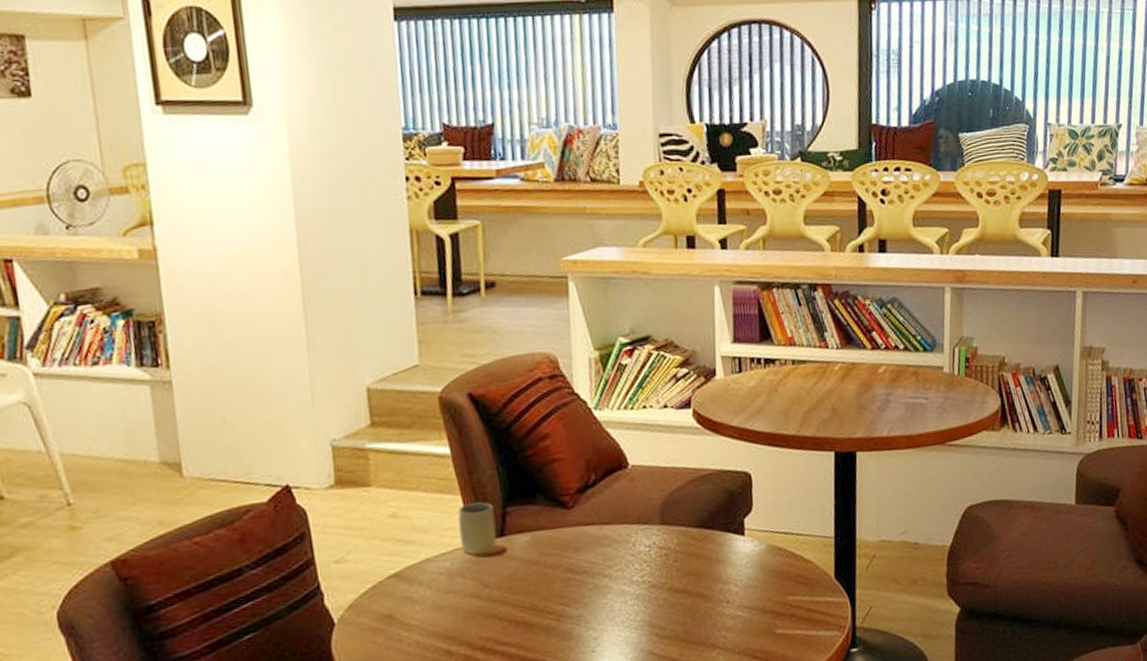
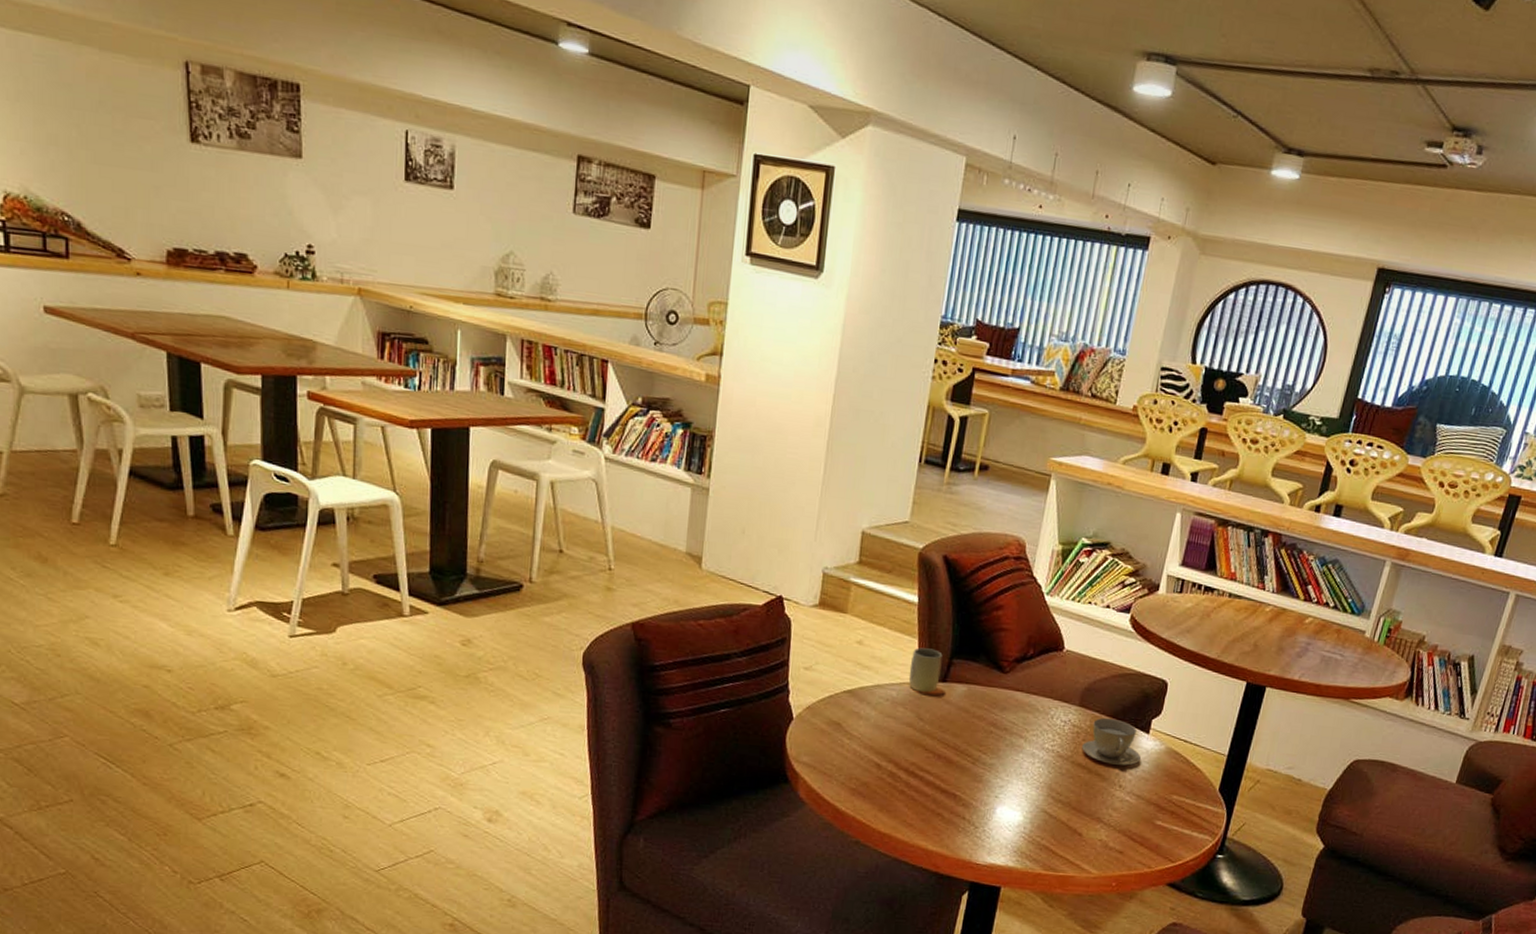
teacup: none [675,528,742,581] -> present [1082,717,1141,766]

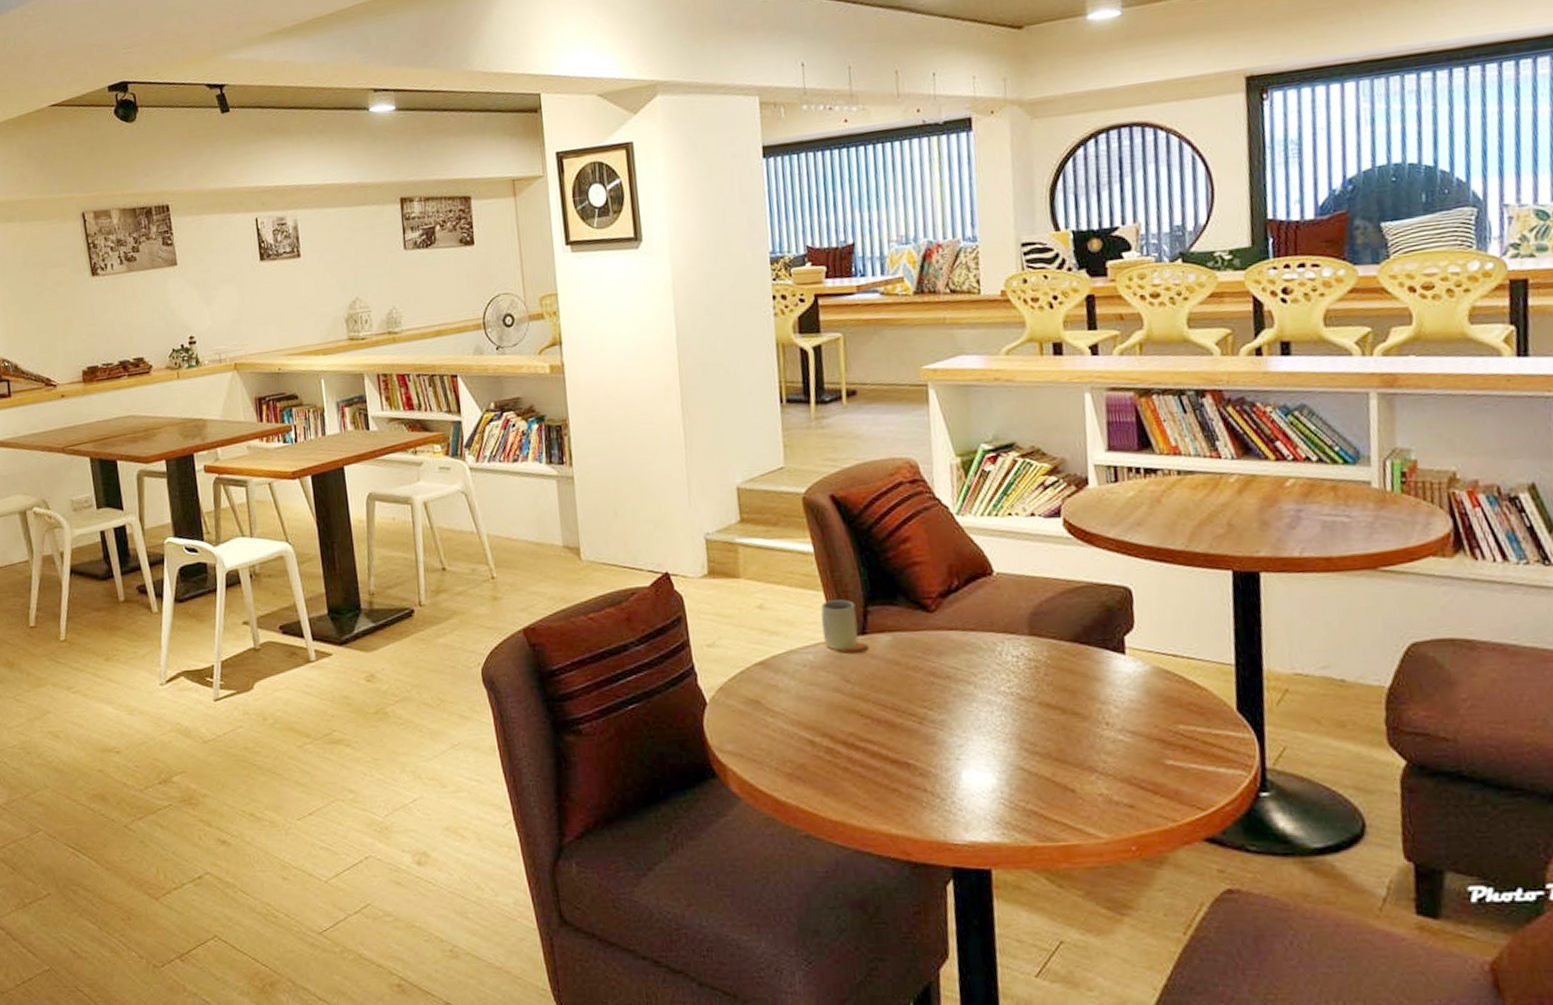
teacup: present [1082,717,1141,766] -> none [1045,643,1123,699]

